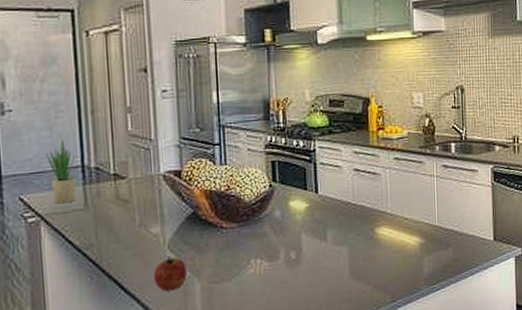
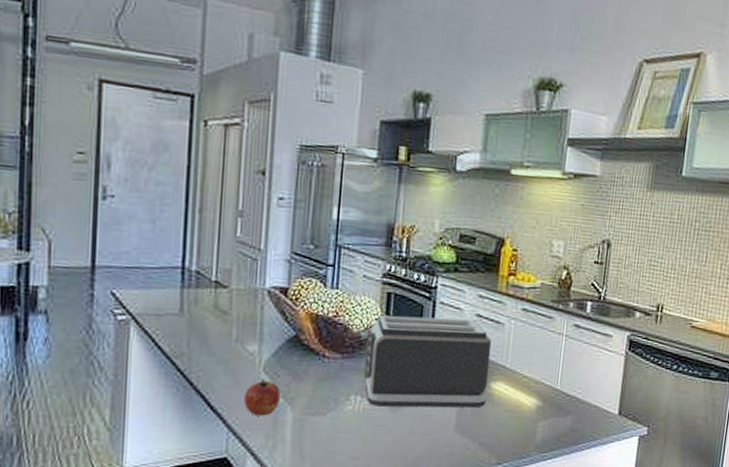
potted plant: present [46,140,77,204] -> none [145,236,176,306]
toaster: none [253,174,374,266] -> present [361,315,492,408]

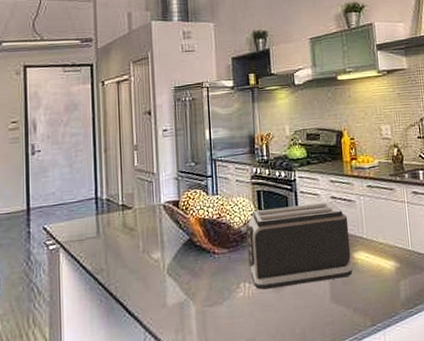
apple: present [244,379,281,416] -> none [154,280,184,314]

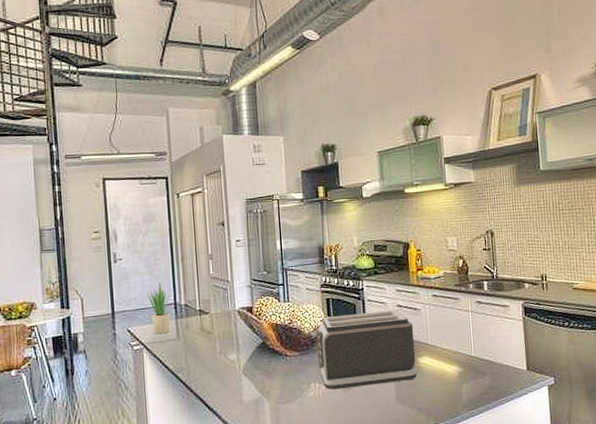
potted plant: none [67,175,91,233] -> present [148,282,171,335]

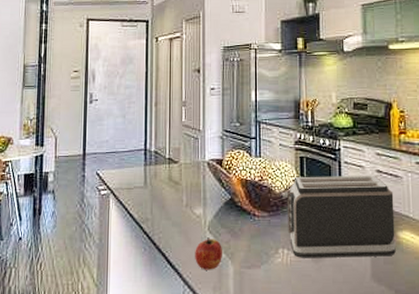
potted plant: present [148,282,171,335] -> none [119,126,140,181]
apple: none [231,380,259,410] -> present [195,237,223,270]

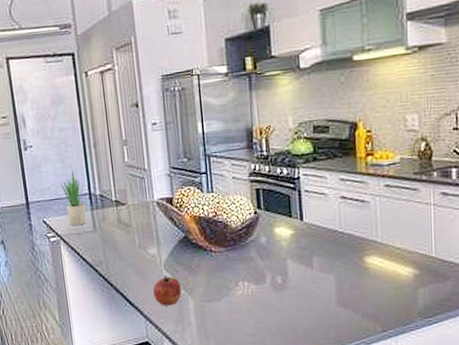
potted plant: none [119,126,140,181] -> present [61,171,87,226]
toaster: present [282,175,396,258] -> none [239,201,363,289]

